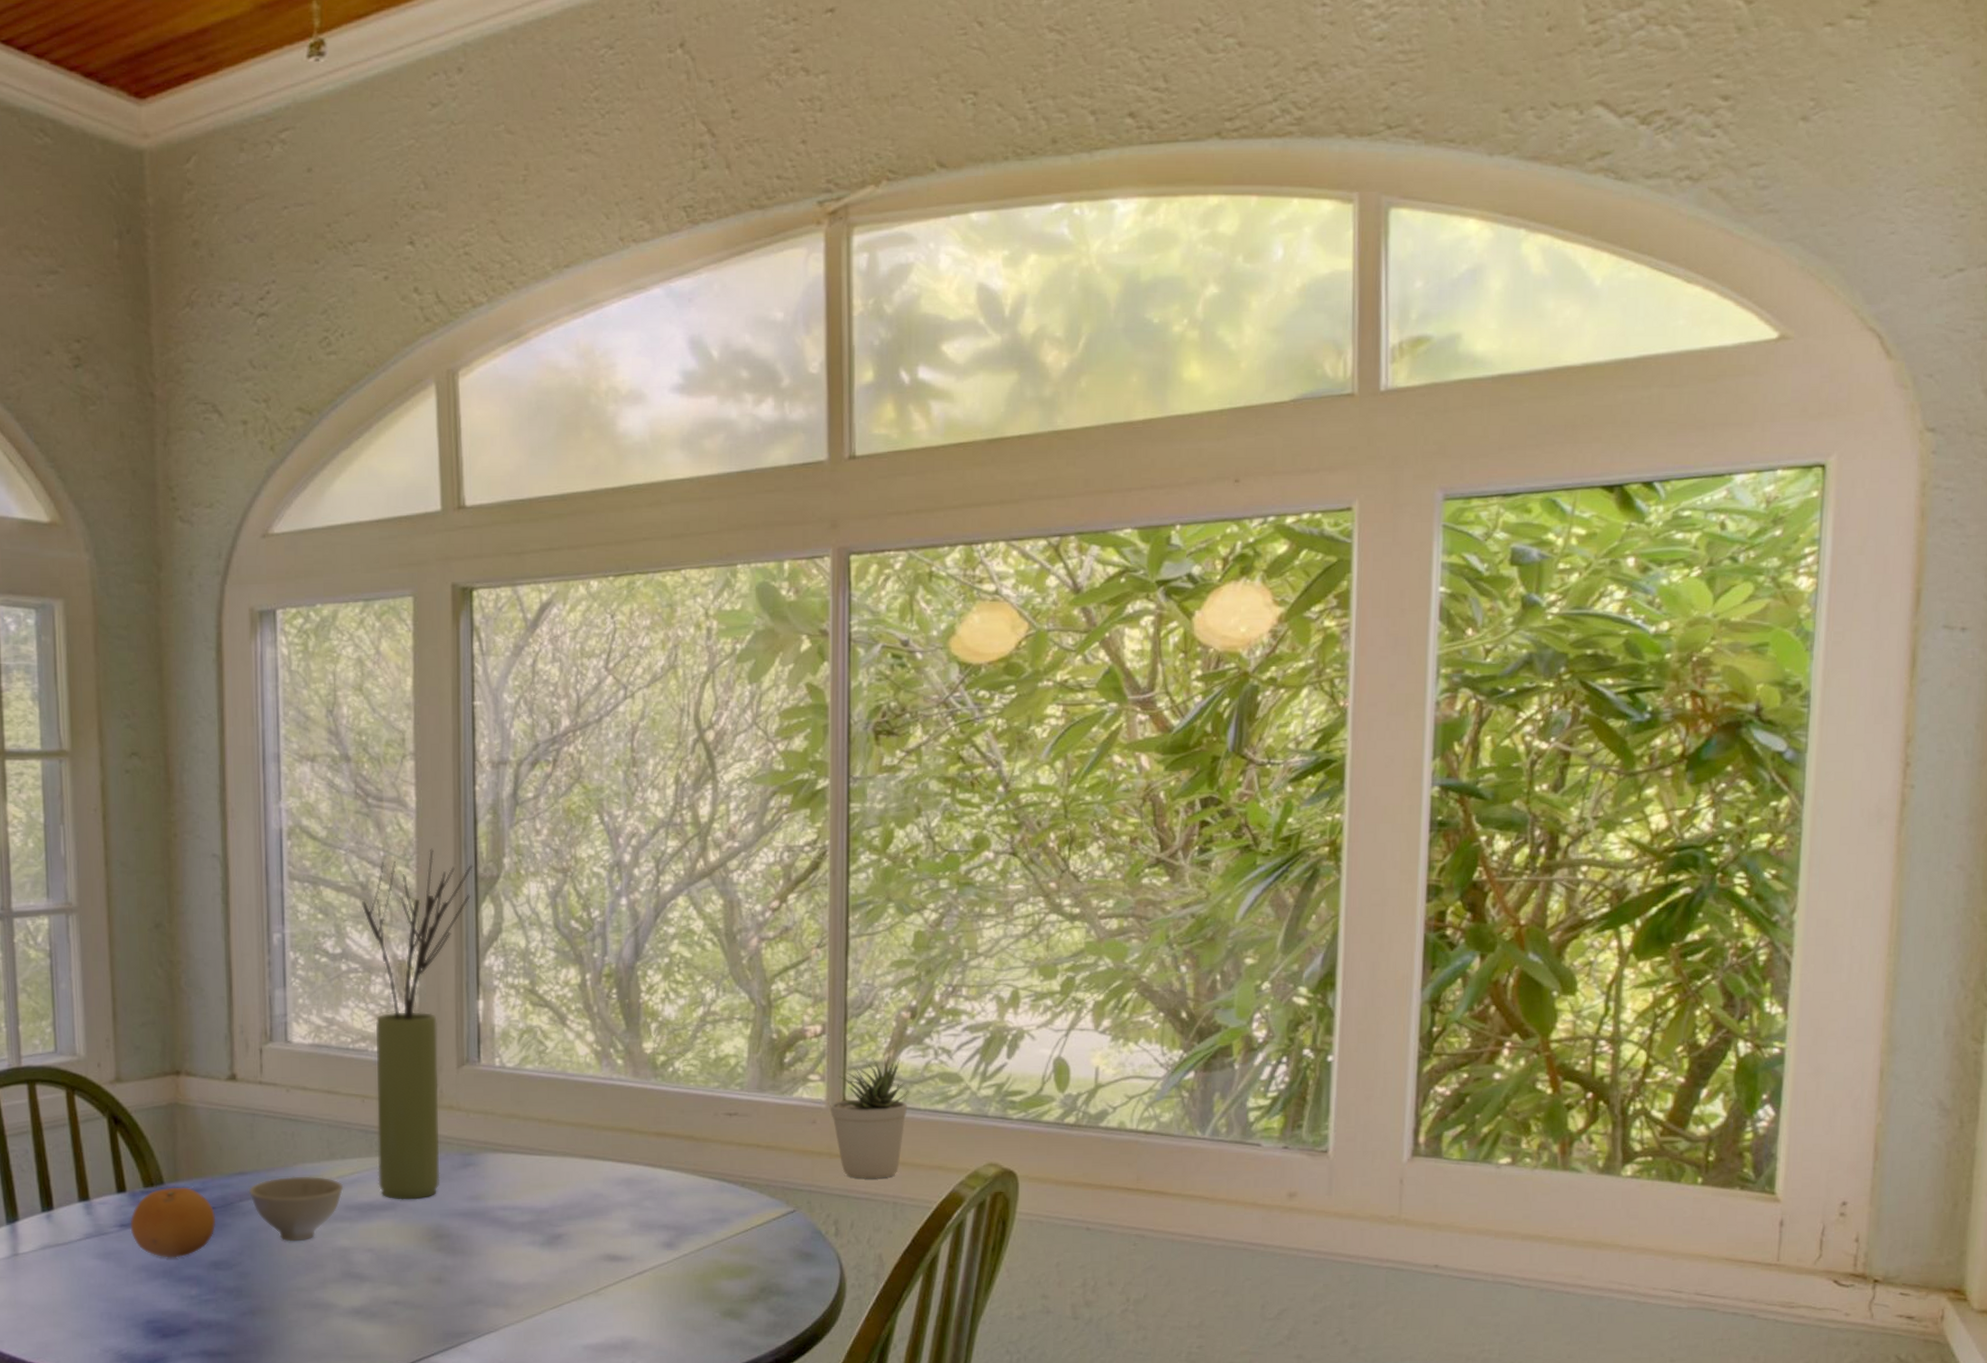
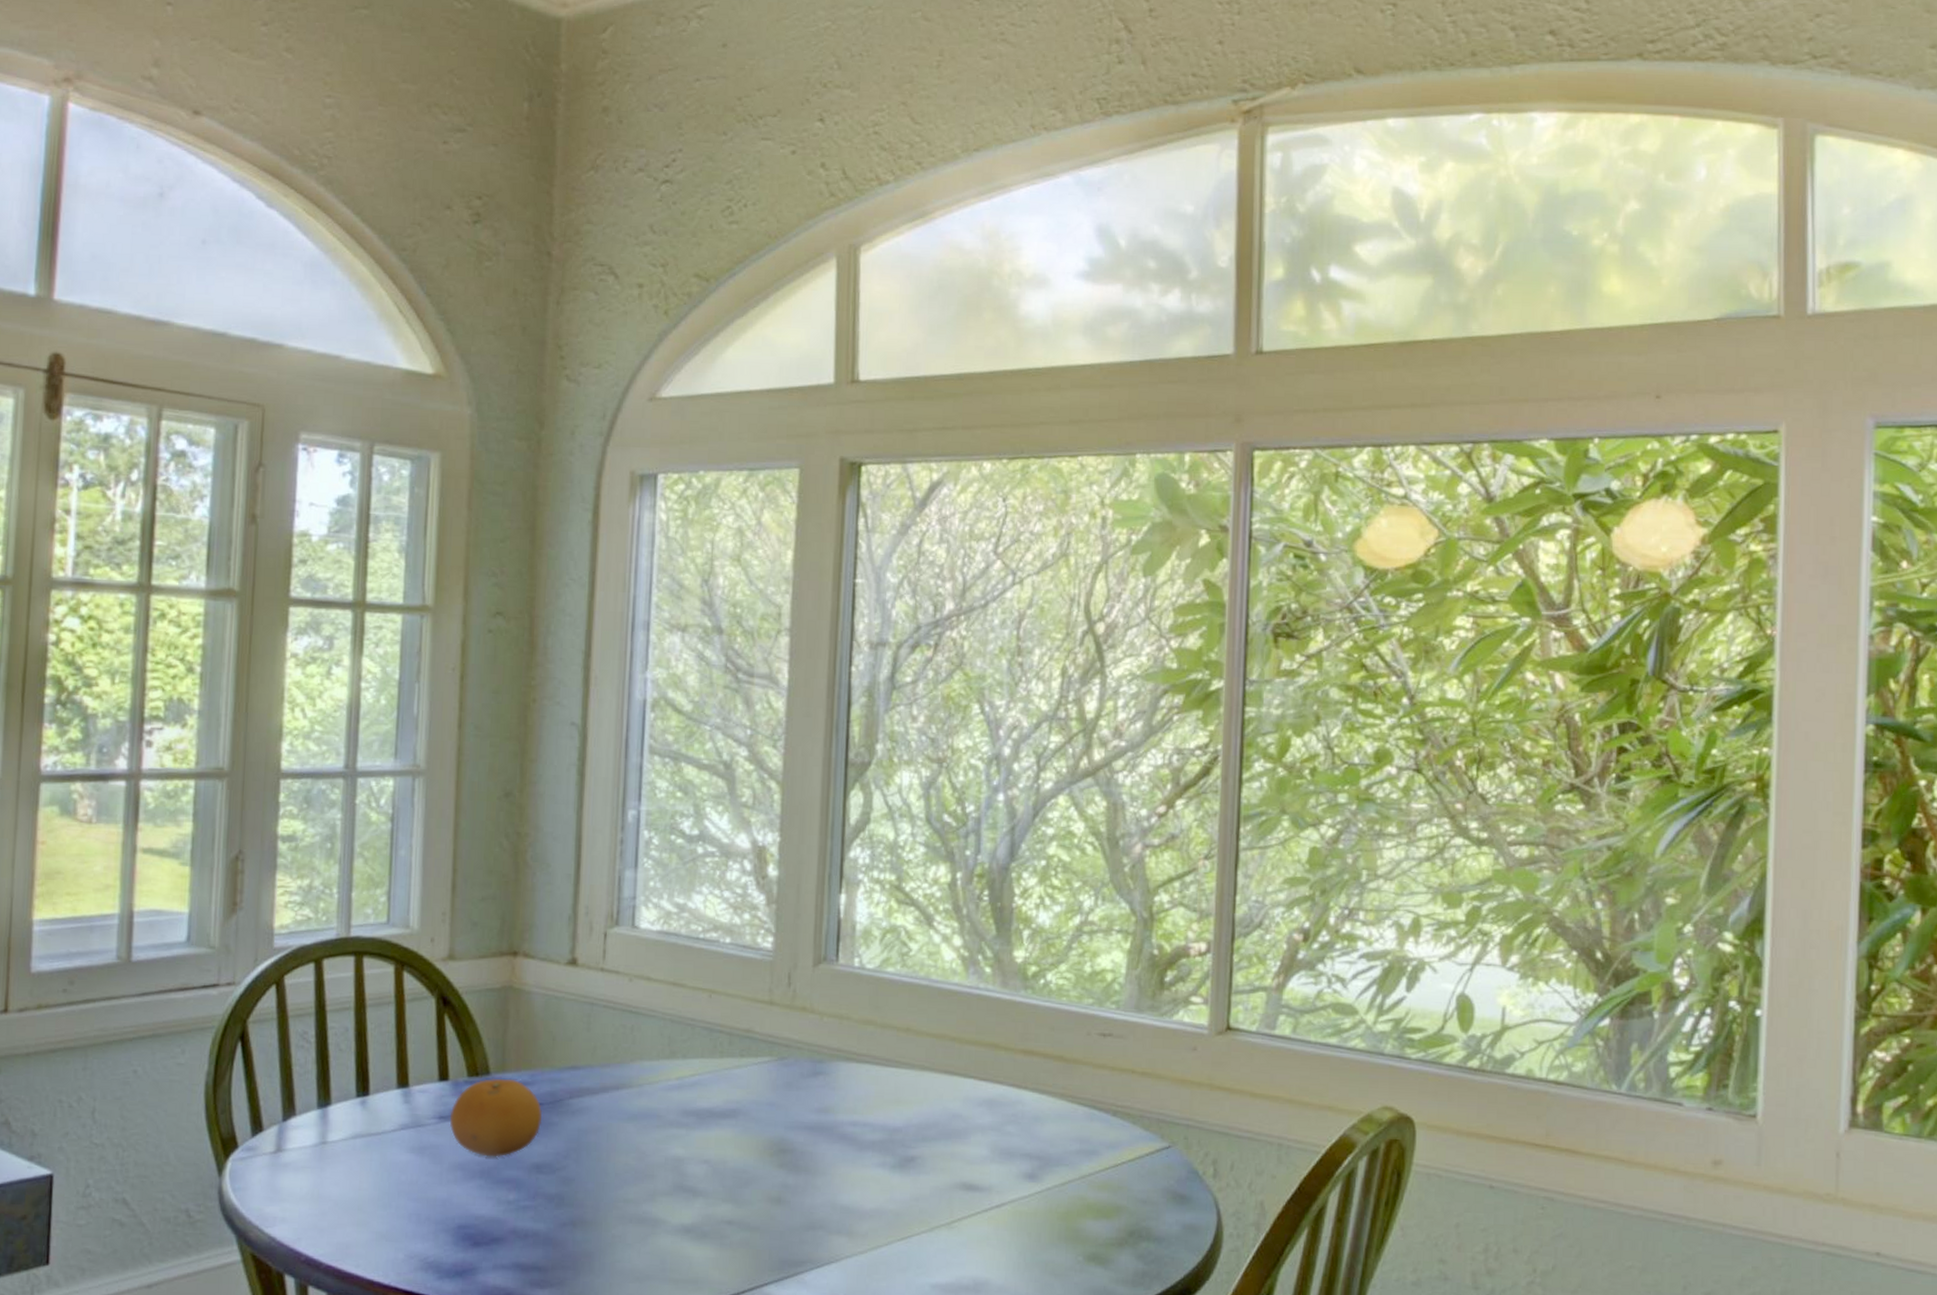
bowl: present [248,1176,344,1242] -> none [580,1074,683,1147]
vase: present [361,848,473,1200] -> none [720,729,844,1109]
potted plant: present [830,1056,909,1178] -> none [1212,981,1299,1116]

